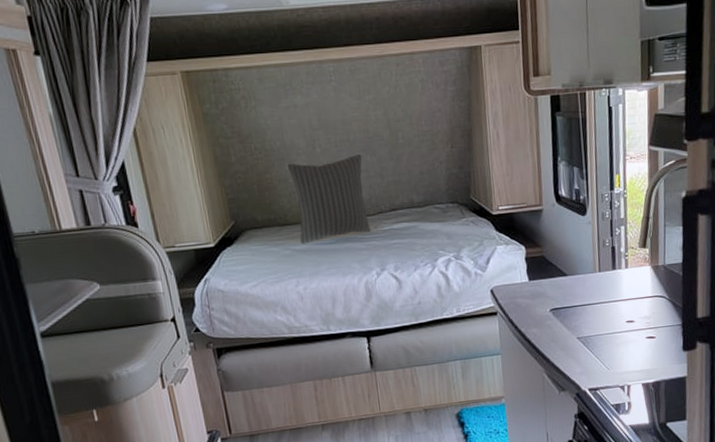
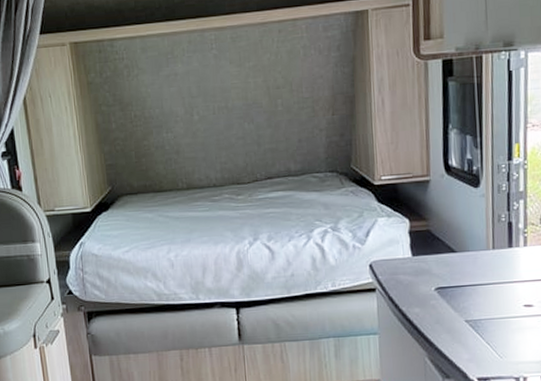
pillow: present [288,155,371,245] -> none [166,122,245,211]

